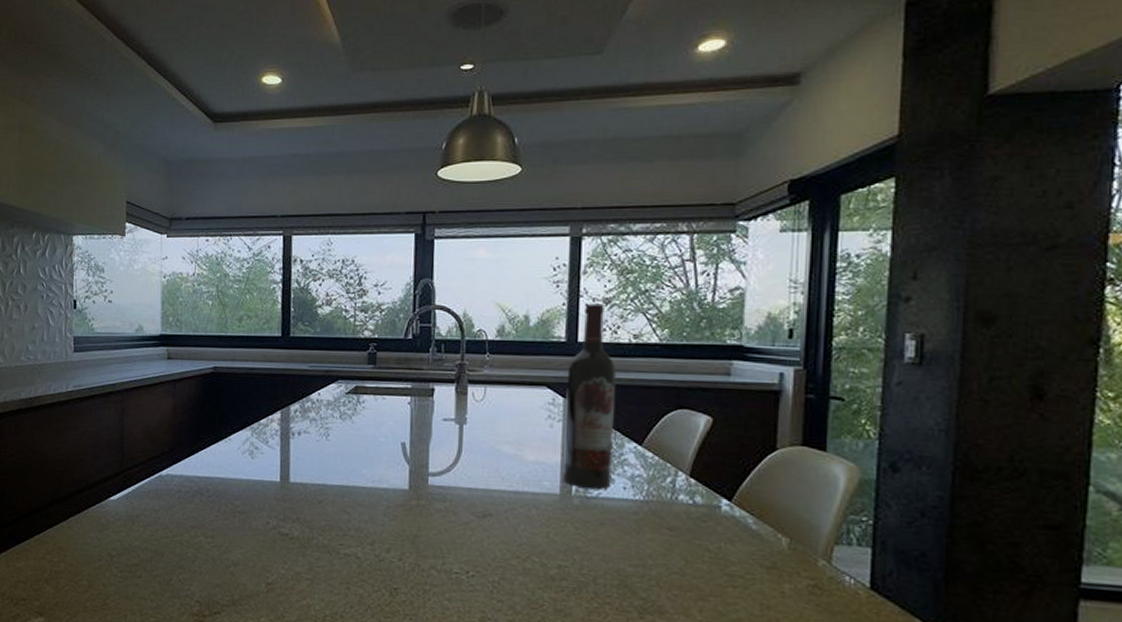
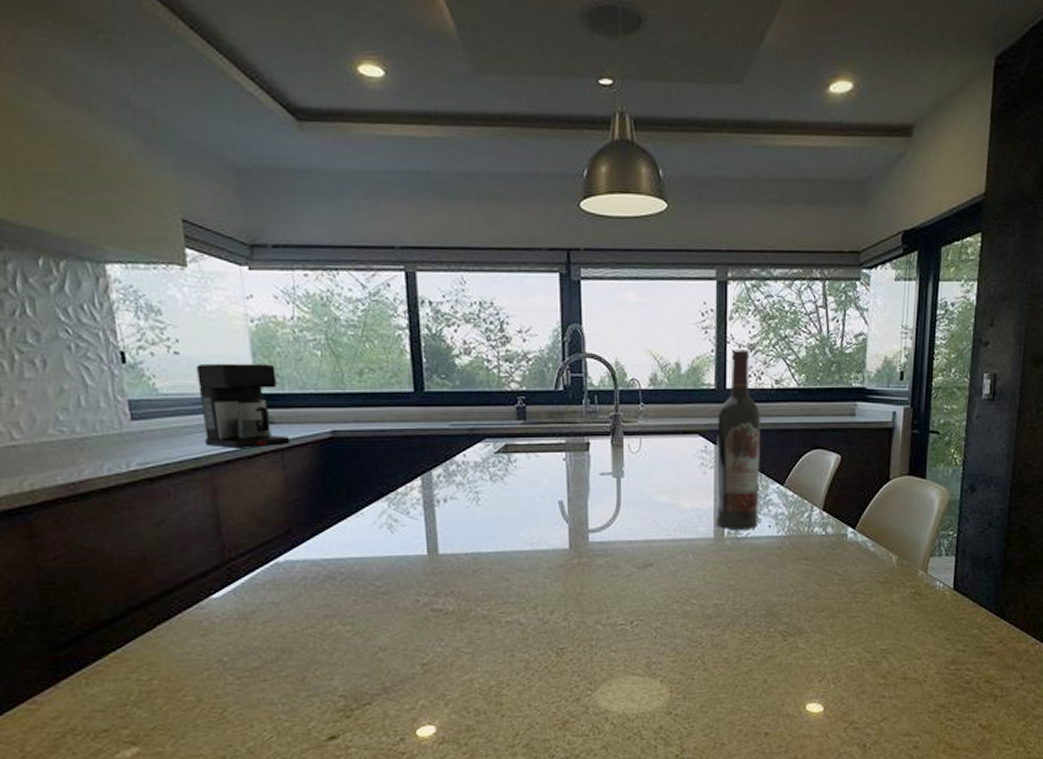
coffee maker: none [120,309,182,379] -> present [197,363,290,450]

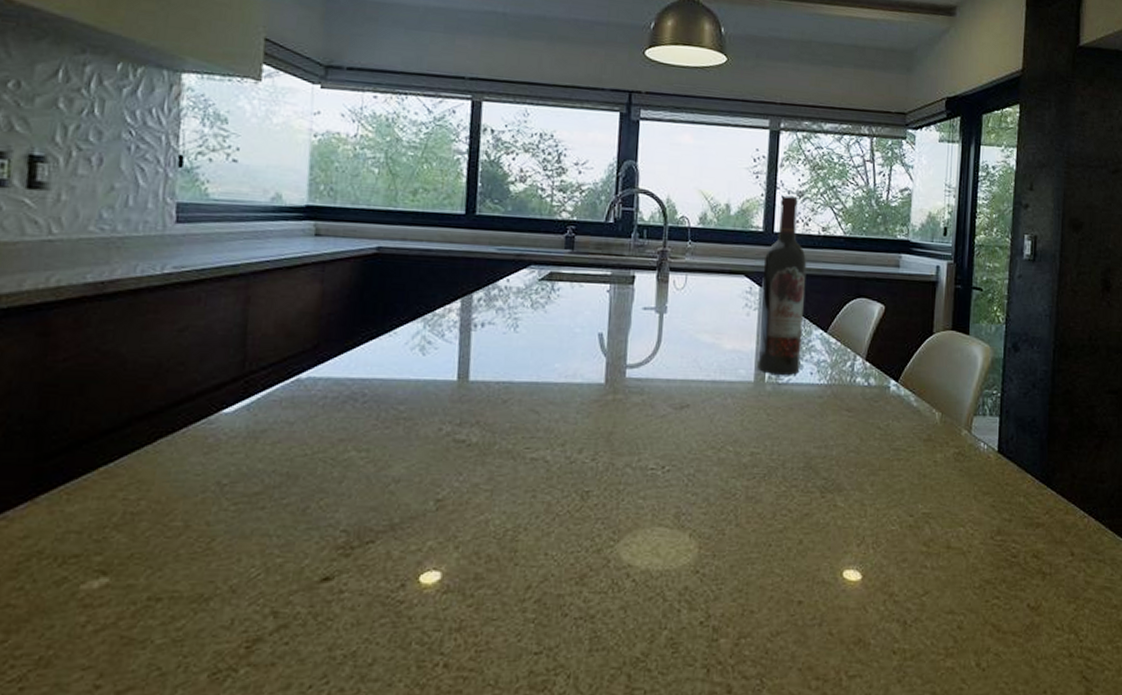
coffee maker: present [197,363,290,450] -> none [246,172,334,260]

